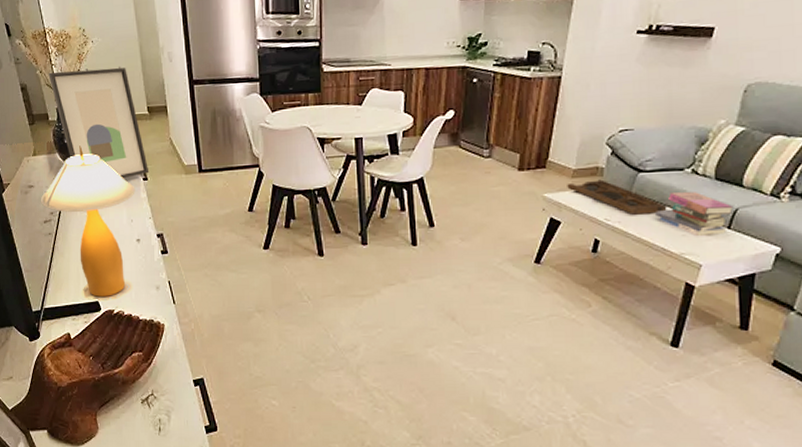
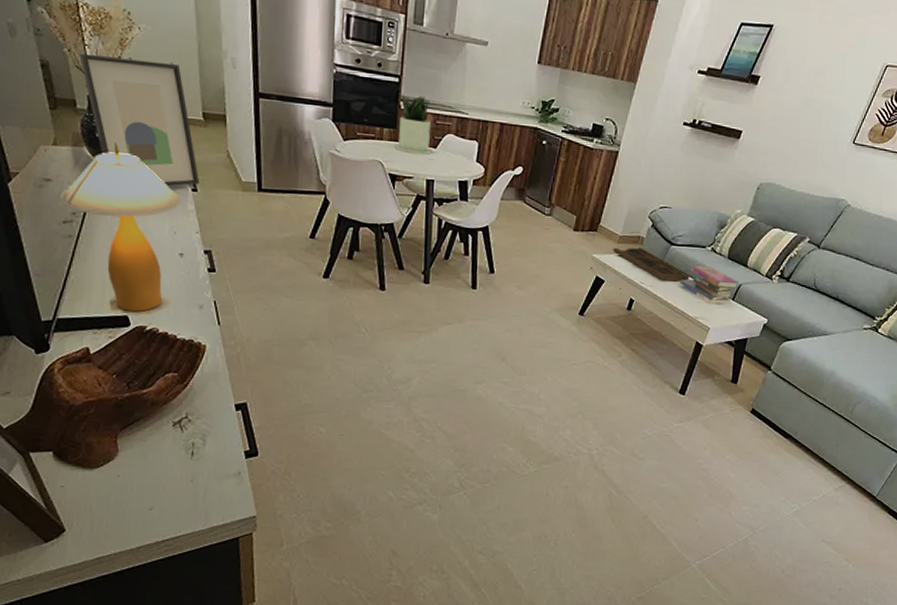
planter: none [321,54,358,115] -> present [395,93,432,155]

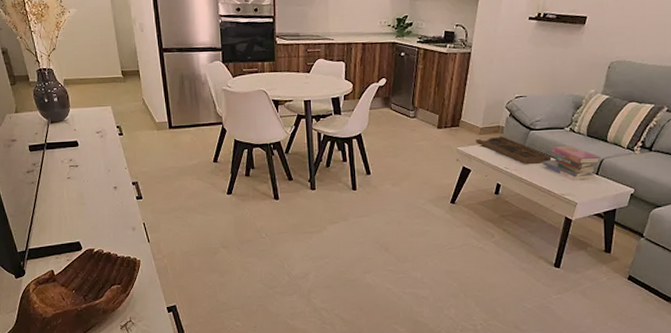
table lamp: present [59,142,182,312] -> none [22,104,112,238]
picture frame: present [79,53,200,187] -> none [28,34,125,134]
planter: present [395,93,432,155] -> none [276,30,306,81]

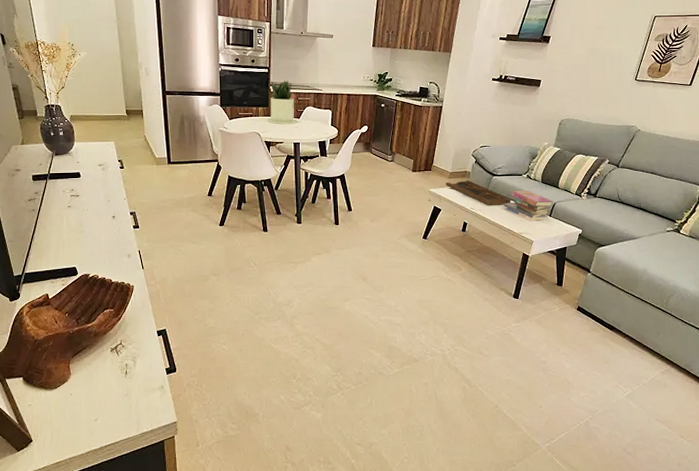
planter: none [276,30,306,81] -> present [269,80,296,125]

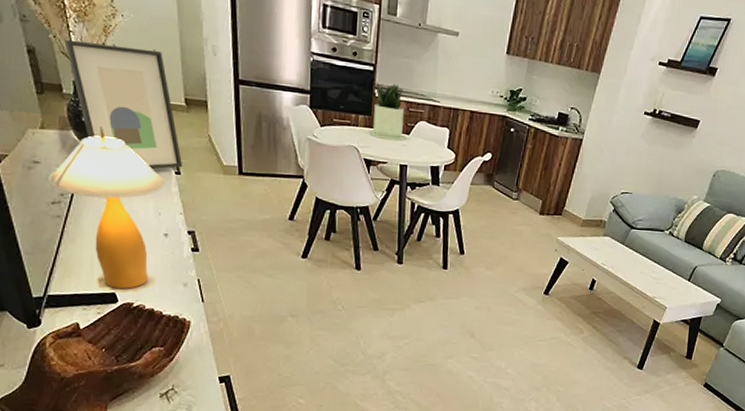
table lamp: none [26,138,113,263] -> present [47,126,166,289]
picture frame: none [39,76,126,167] -> present [64,39,183,170]
decorative tray: present [445,180,511,205] -> none [576,231,649,264]
books: present [503,191,553,221] -> none [638,248,694,285]

